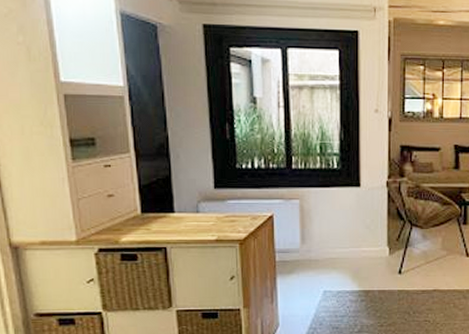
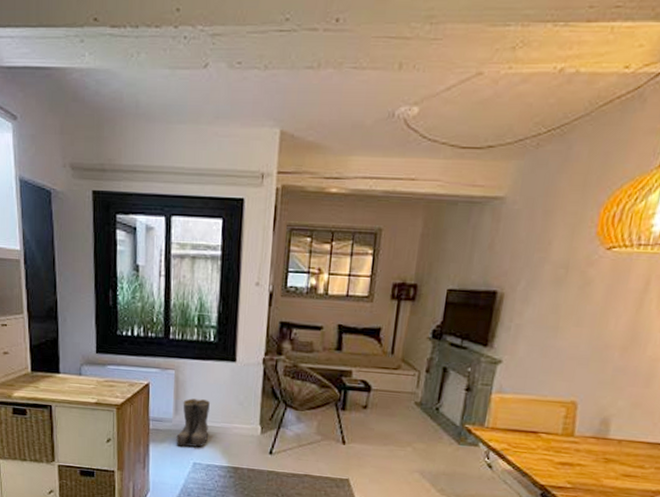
boots: none [304,226,338,276] -> present [176,398,210,447]

